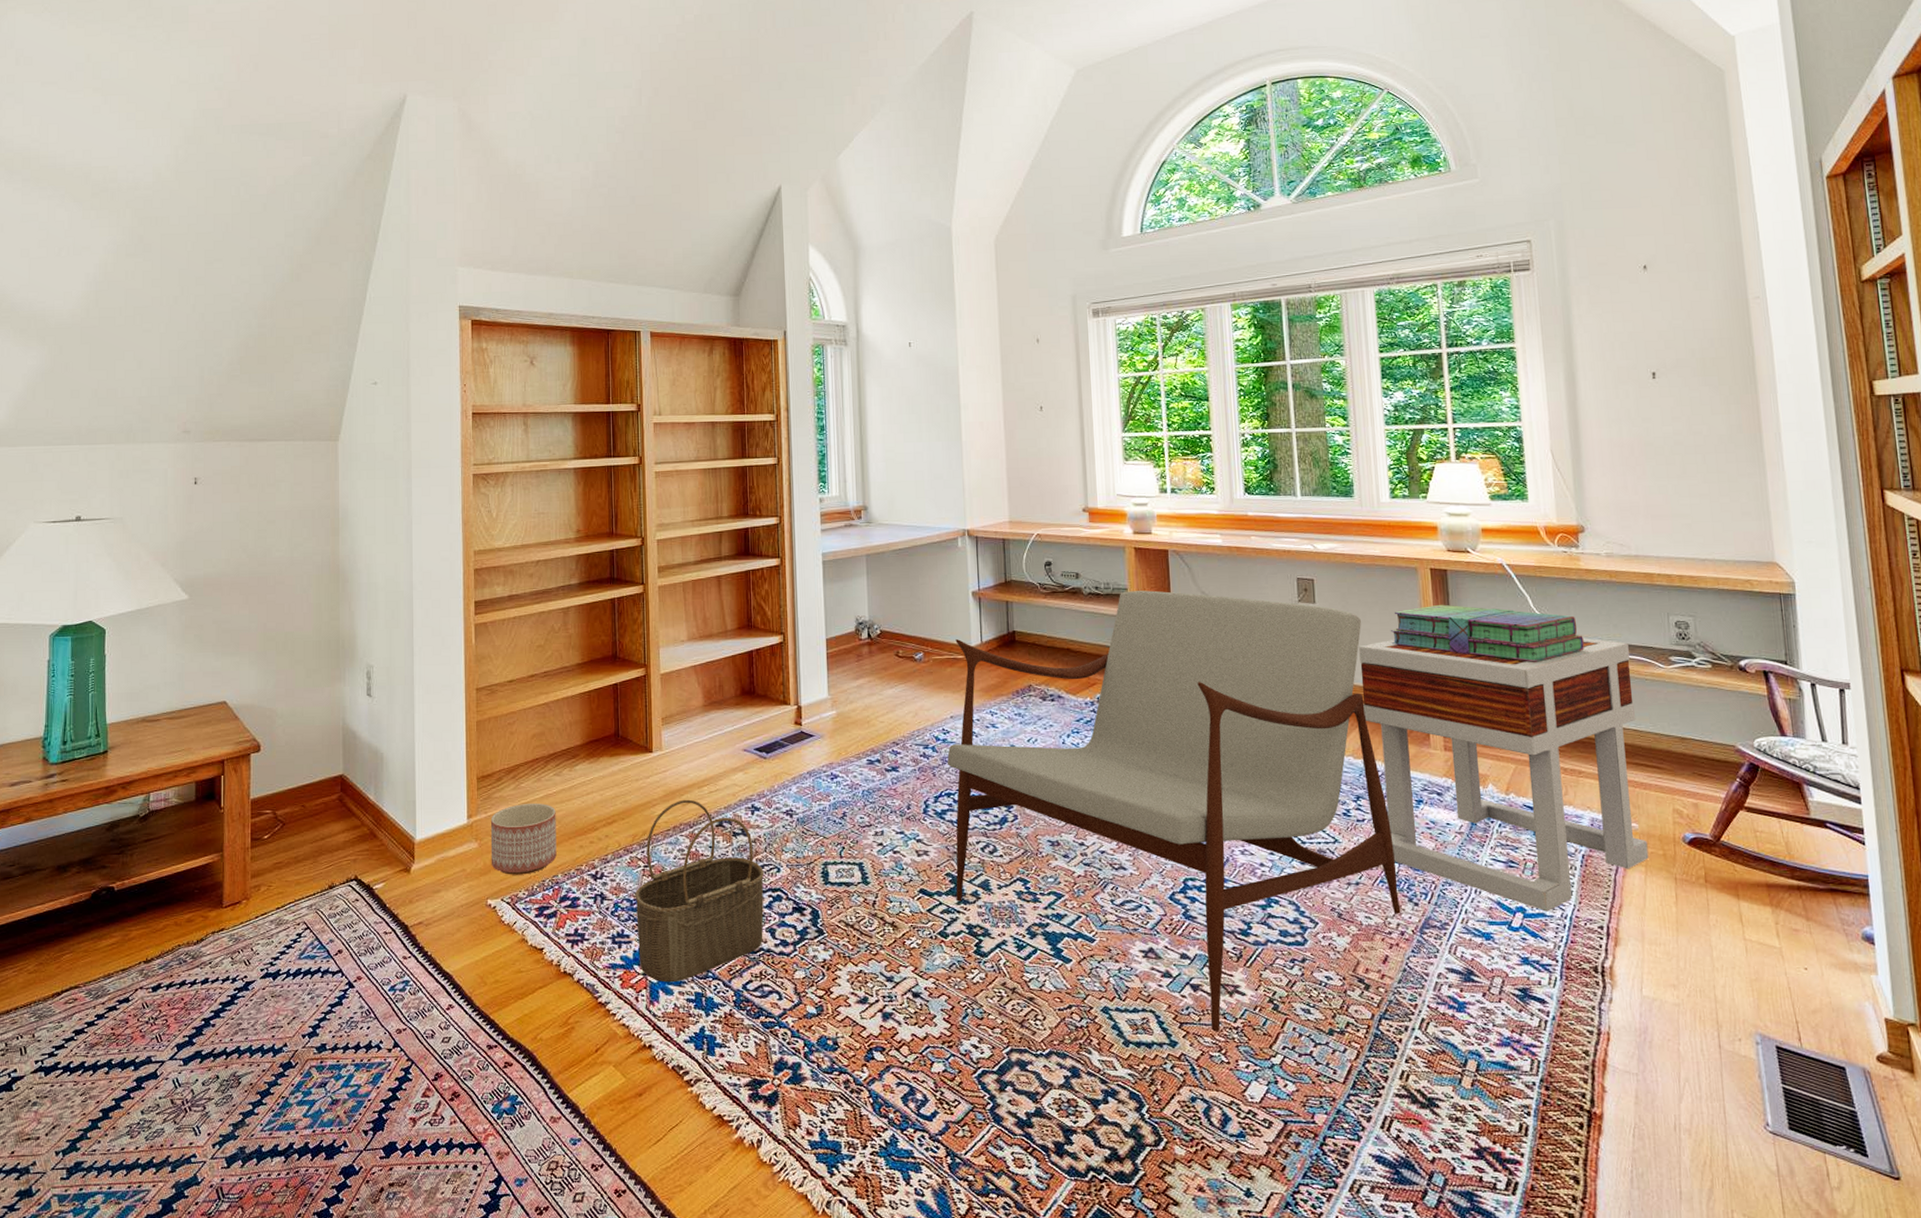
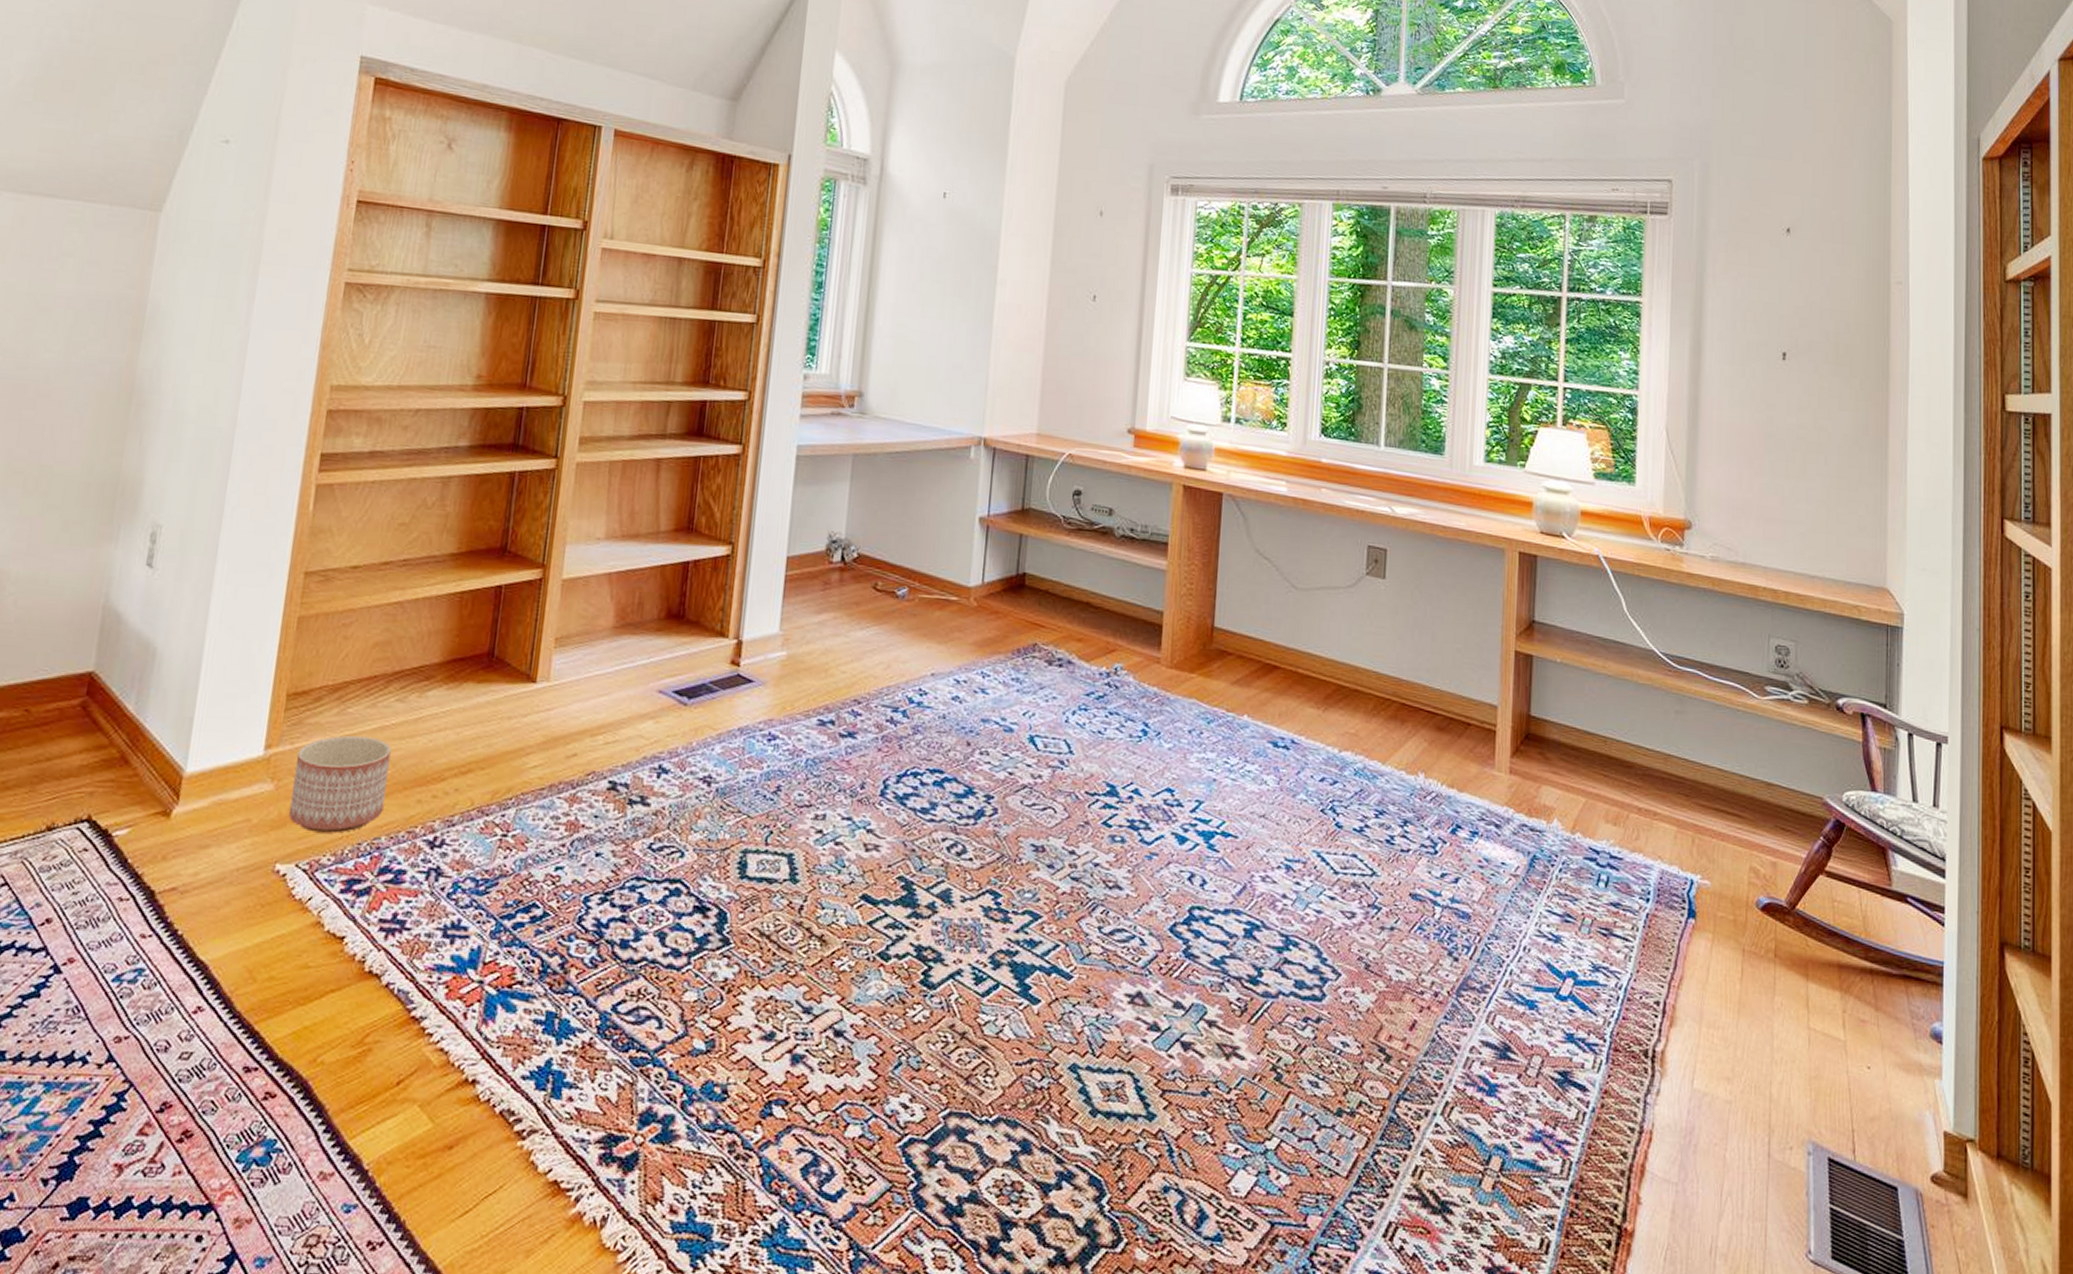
wicker basket: present [635,799,764,983] -> none [476,749,662,996]
armchair: present [947,590,1401,1032] -> none [907,538,1439,1105]
side table: present [1359,638,1649,912] -> none [1424,632,1723,980]
stack of books: present [1390,604,1584,662] -> none [1465,596,1676,677]

